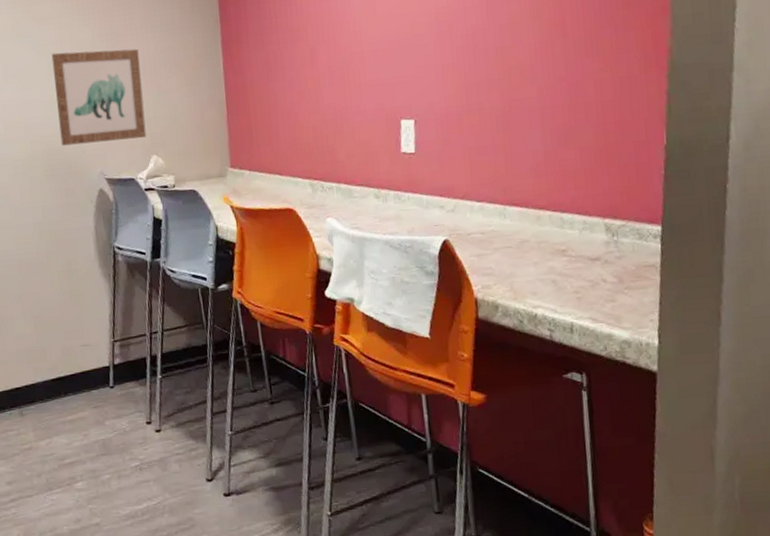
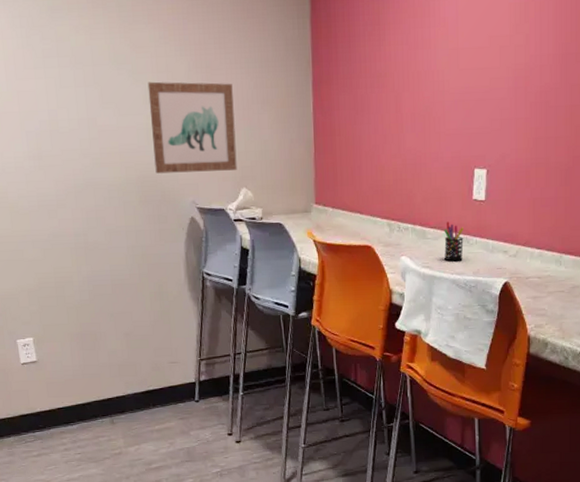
pen holder: none [372,178,395,221] -> present [444,221,464,262]

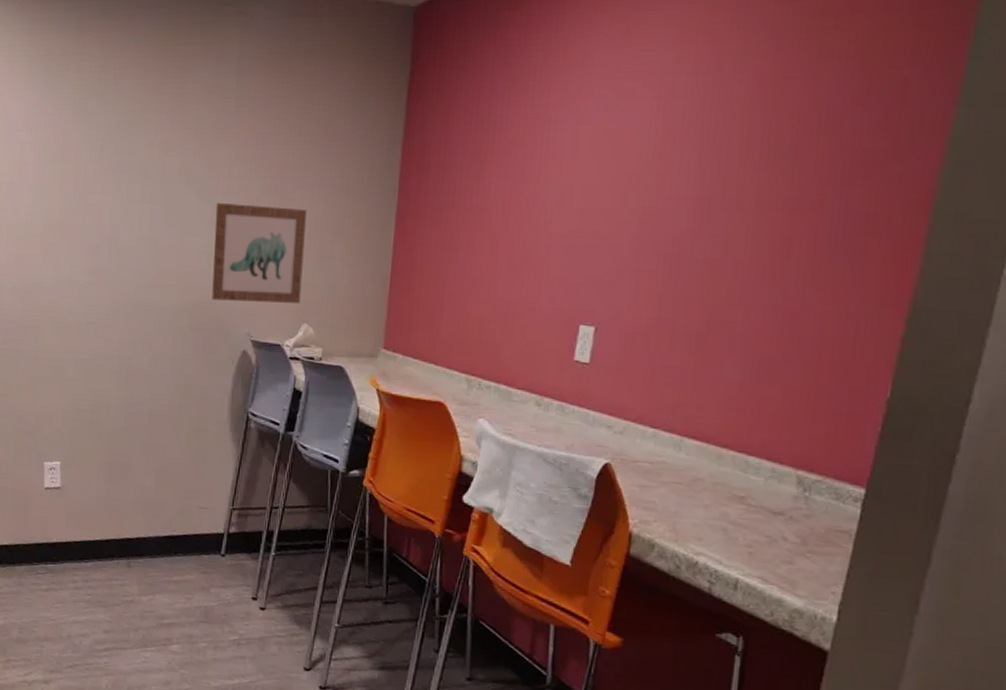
pen holder: present [444,221,464,262] -> none [531,383,559,432]

